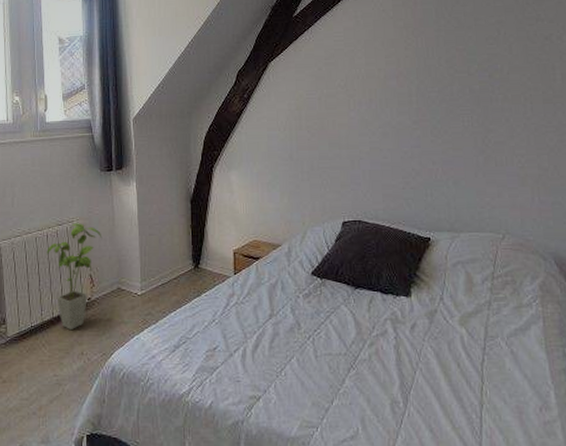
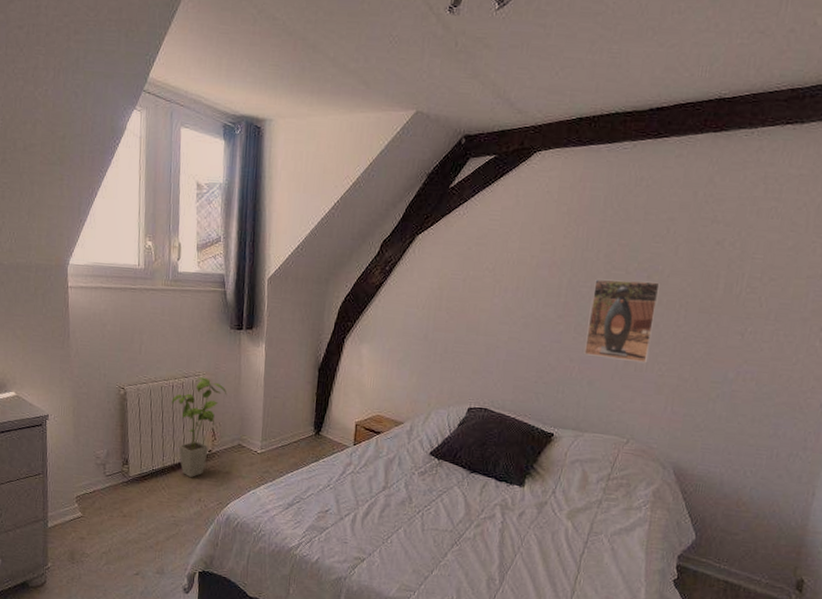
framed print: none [441,80,506,158] -> present [584,278,660,364]

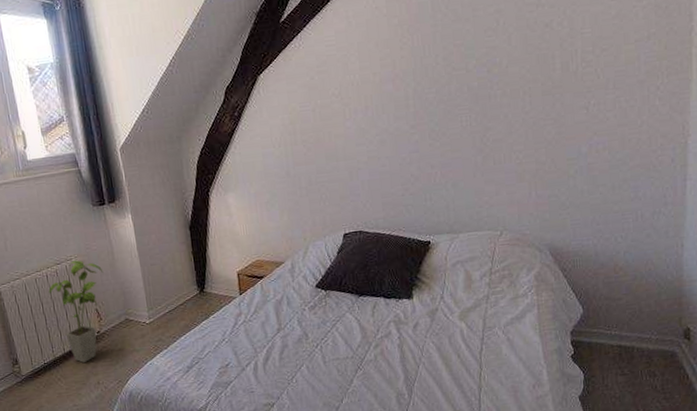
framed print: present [584,278,660,364] -> none [439,74,505,159]

